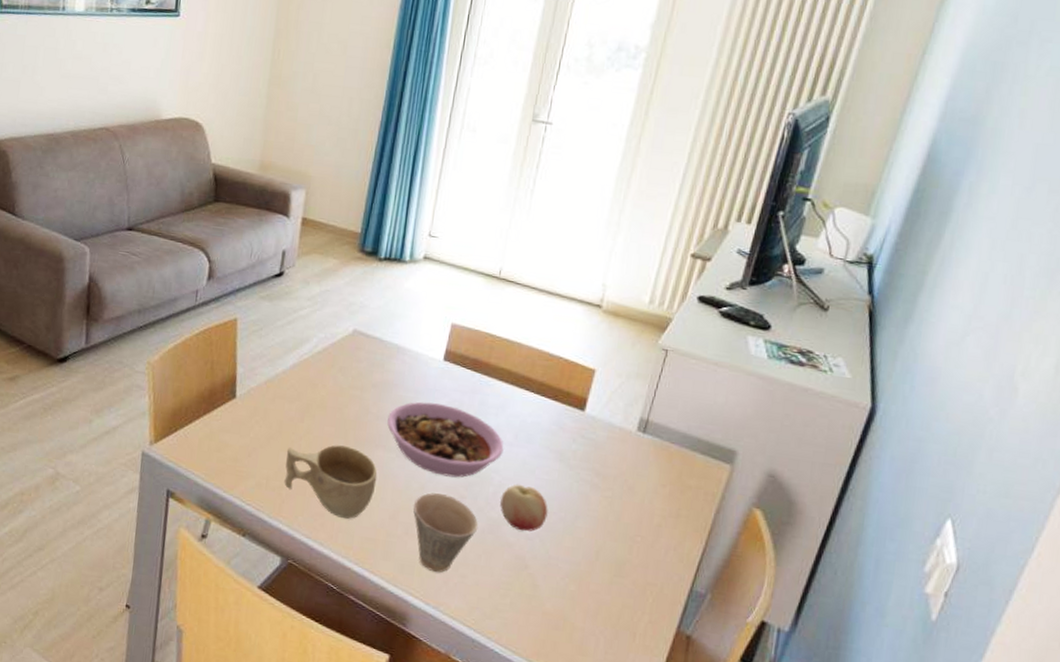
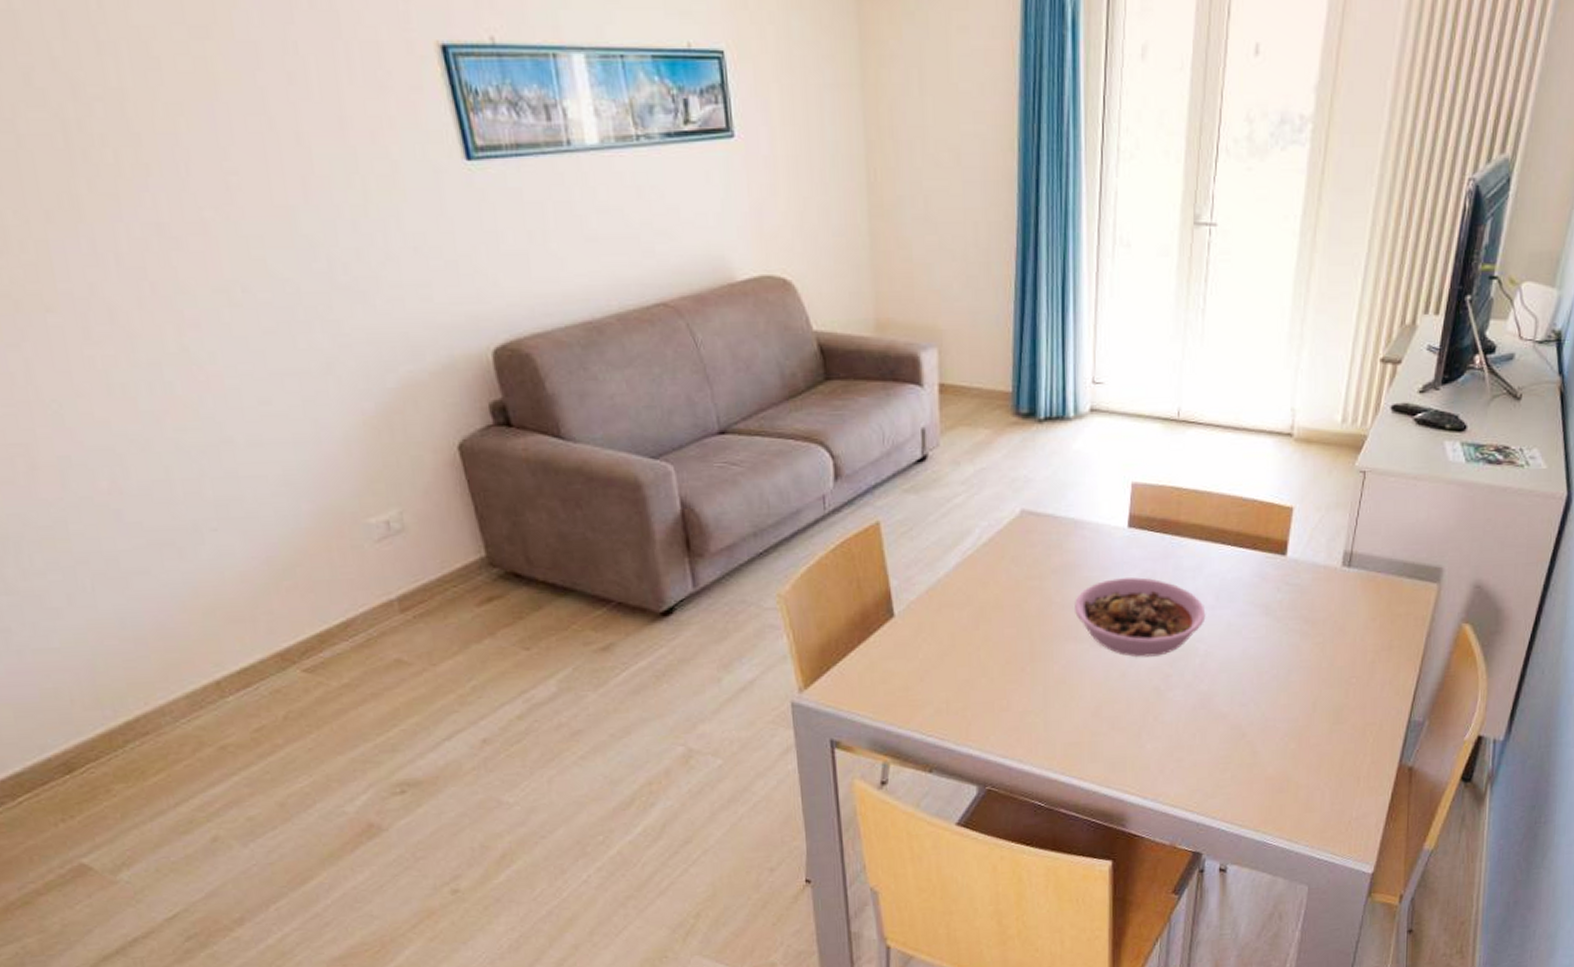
cup: present [284,445,378,519] -> none [965,646,1072,727]
cup: present [412,493,479,573] -> none [1116,677,1189,763]
fruit: present [499,484,548,532] -> none [1208,649,1259,699]

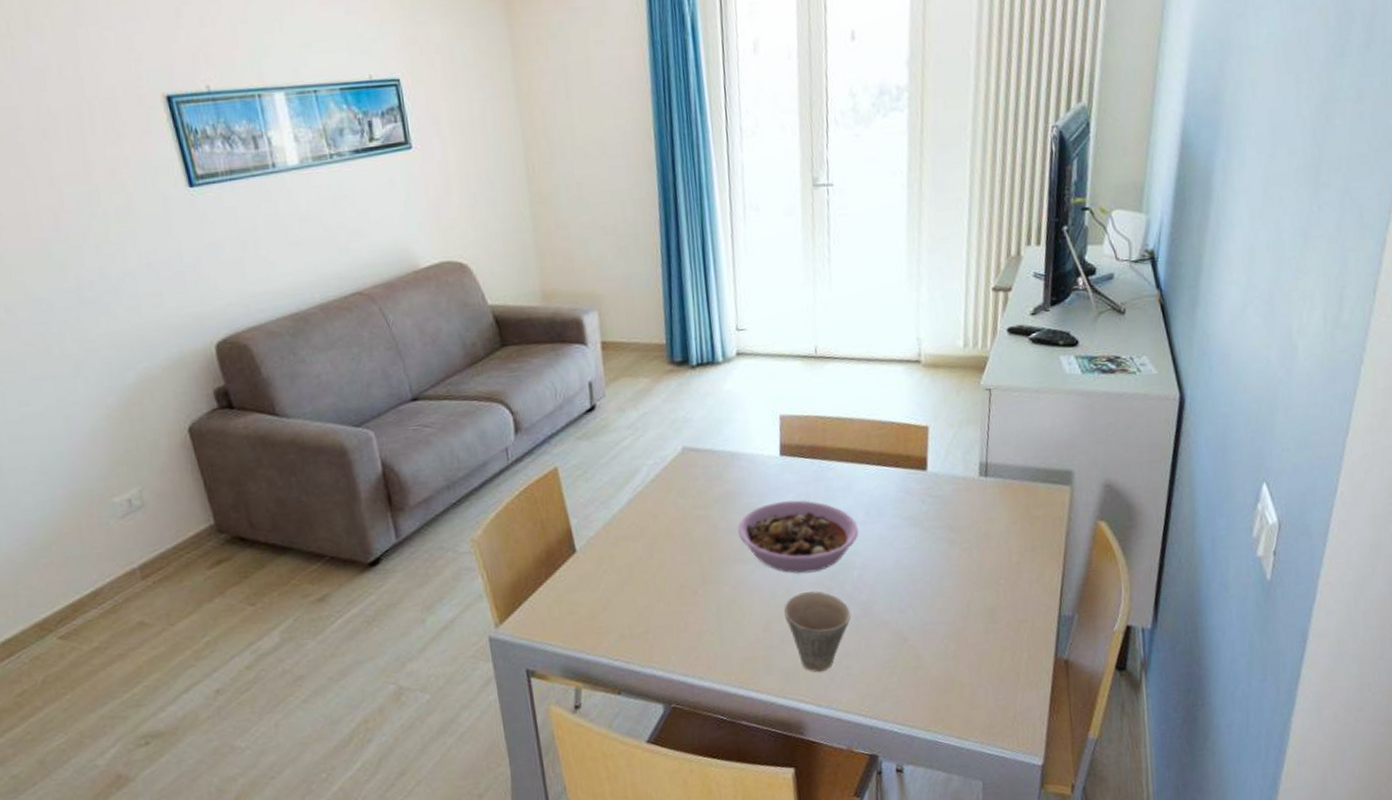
cup: none [1116,677,1189,763] -> present [783,591,852,673]

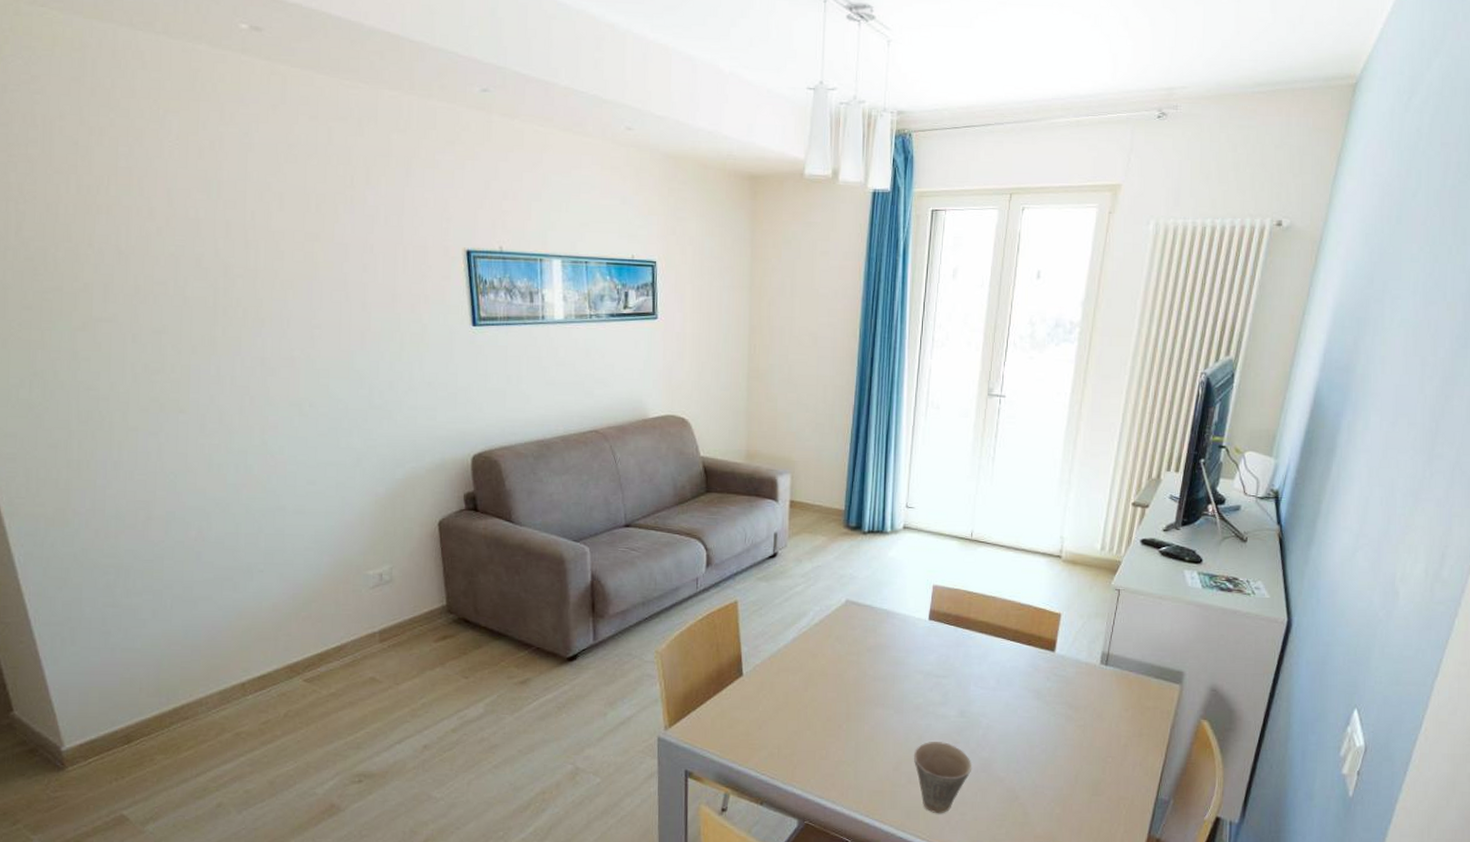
bowl: present [738,500,859,574] -> none [884,660,989,725]

